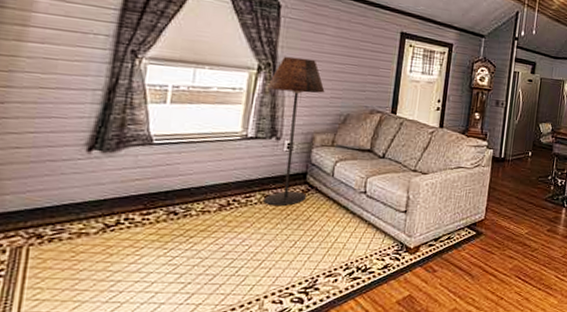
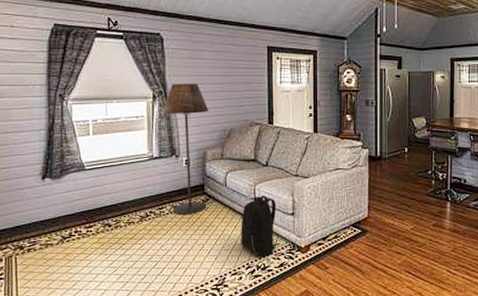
backpack: none [341,189,389,257] -> present [241,195,280,257]

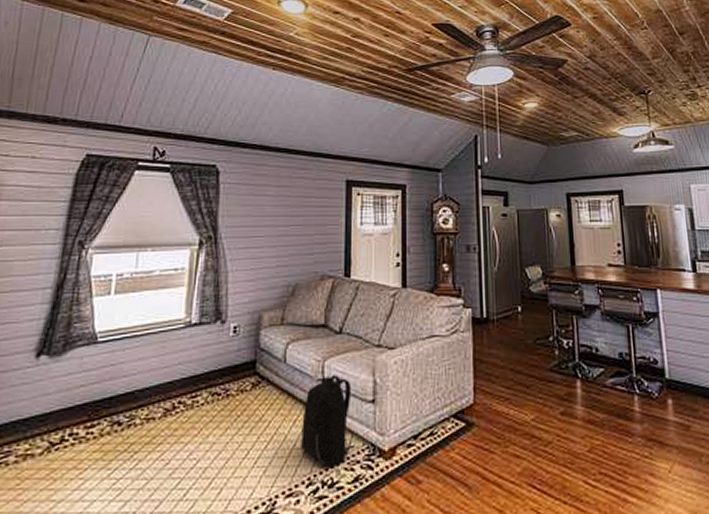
floor lamp: present [162,83,209,214] -> none [208,225,270,405]

